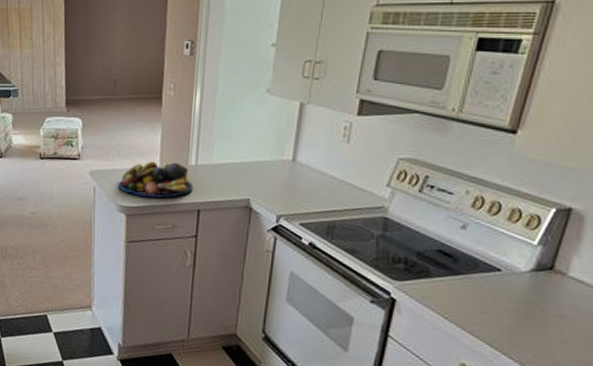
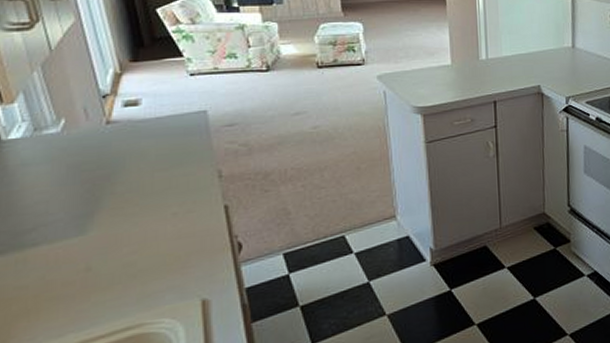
fruit bowl: present [119,161,194,198] -> none [411,58,487,95]

